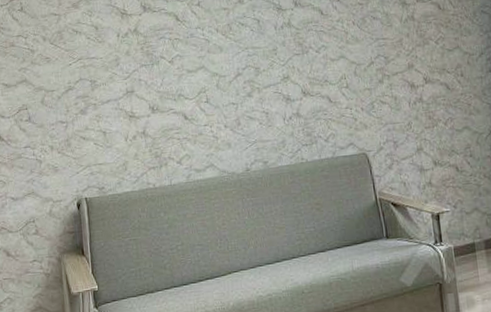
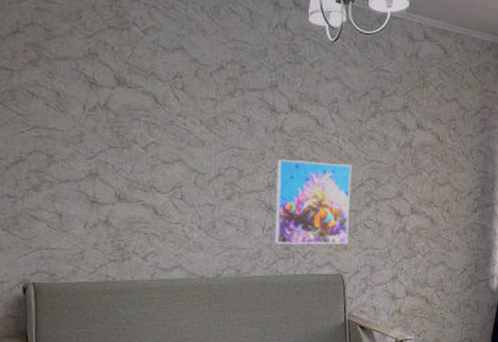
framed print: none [289,46,367,132] -> present [274,159,352,245]

